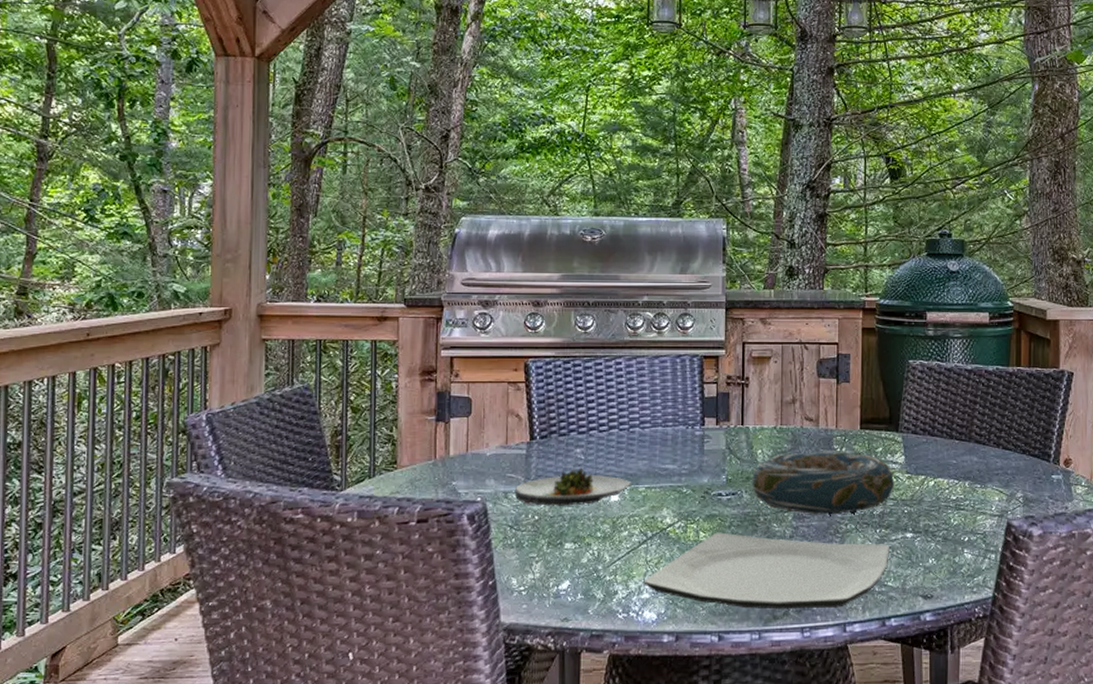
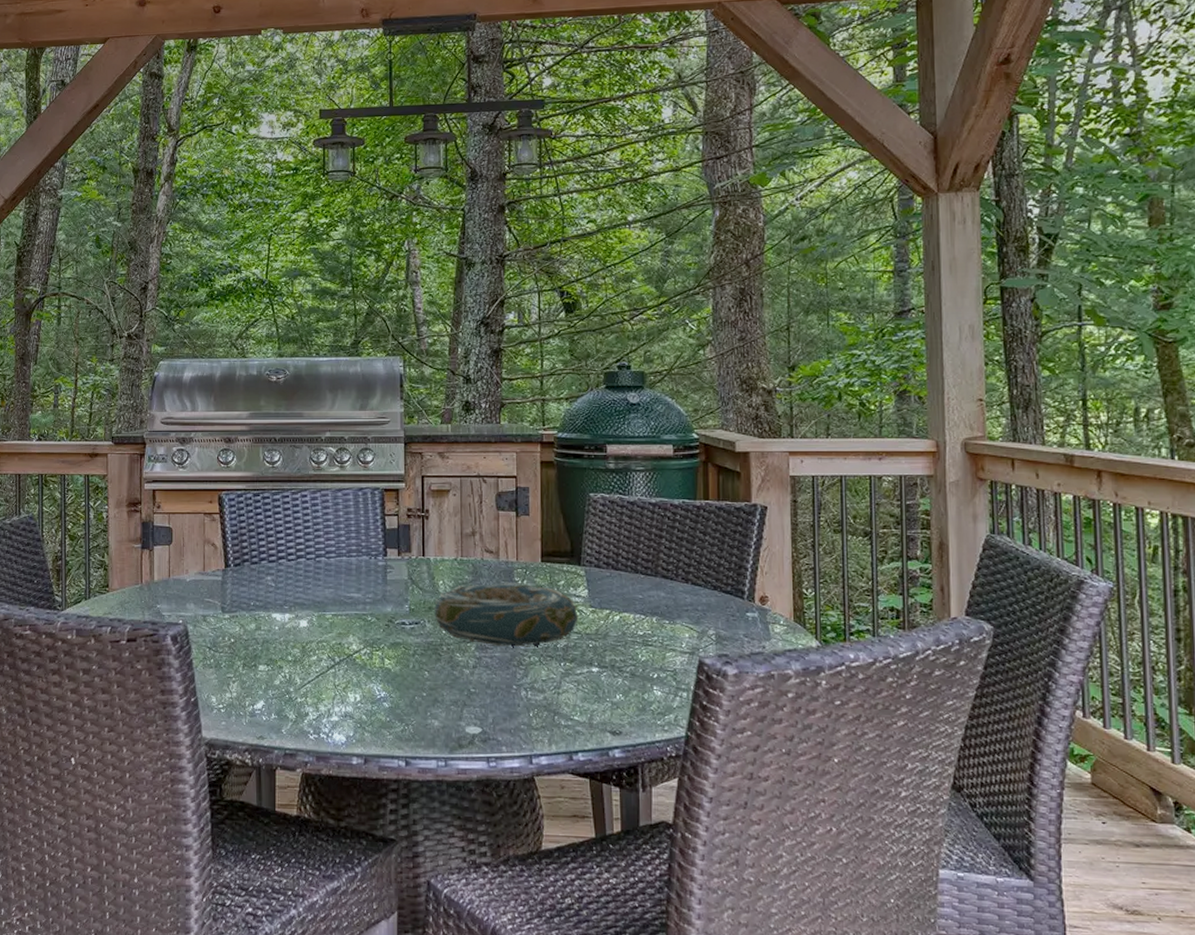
salad plate: present [514,467,631,506] -> none [212,594,318,630]
plate: present [643,532,889,610] -> none [332,660,575,740]

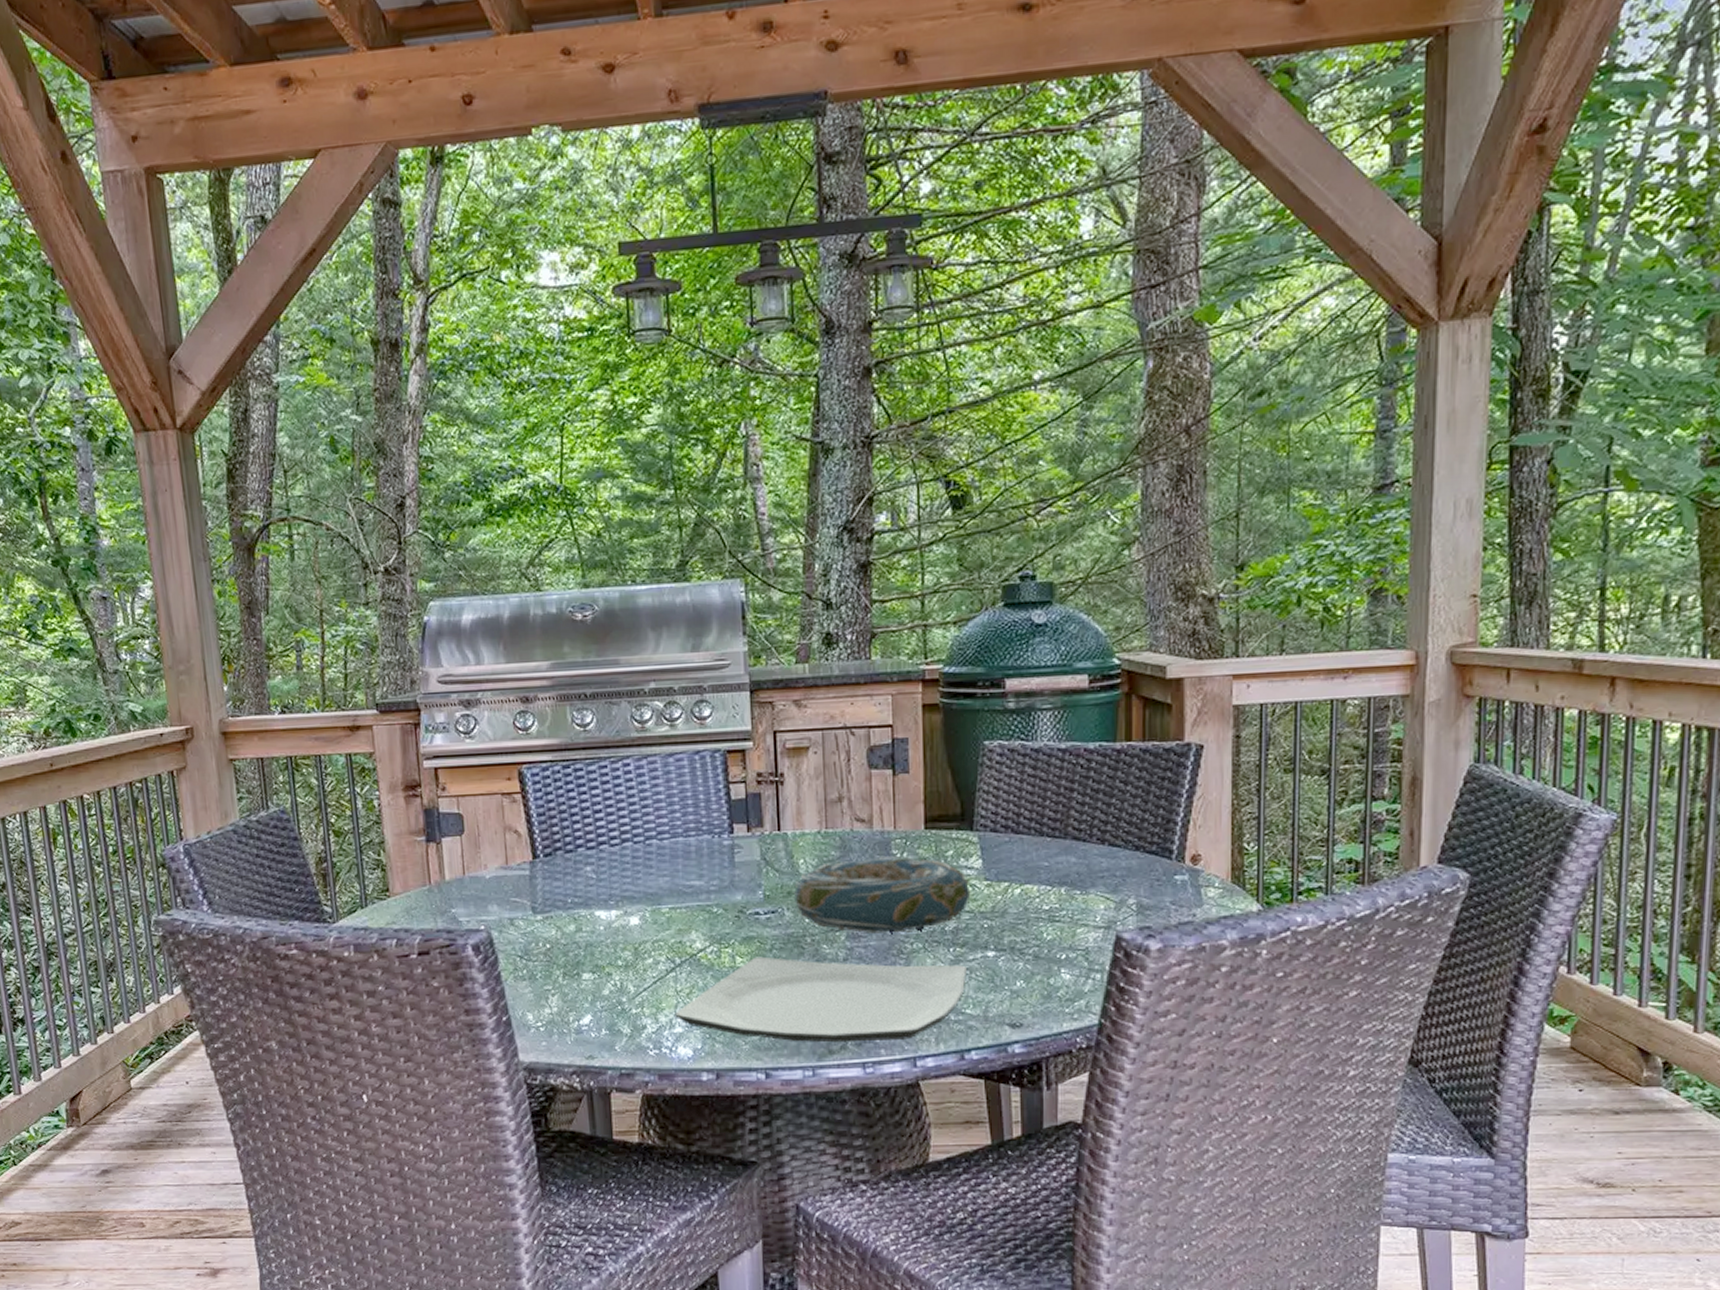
plate: none [332,660,575,740] -> present [675,956,967,1043]

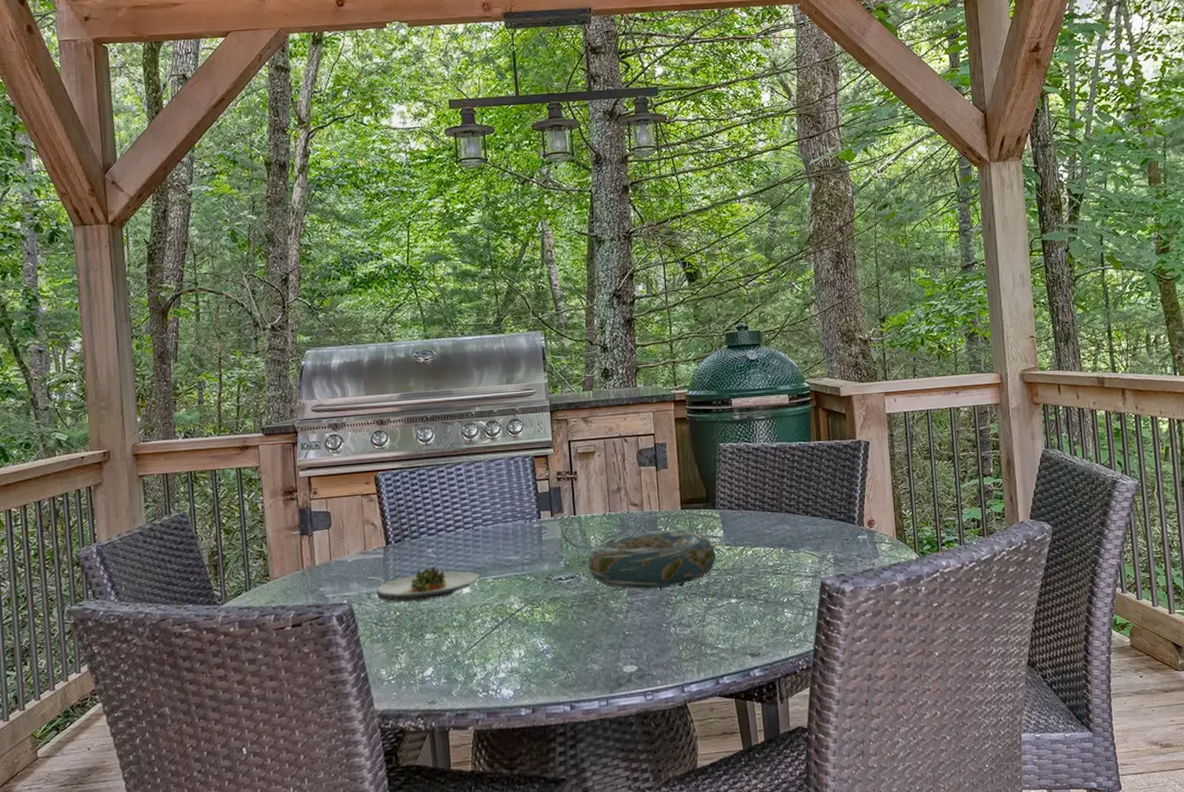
salad plate: none [520,888,652,933] -> present [376,565,480,603]
plate: present [675,956,967,1043] -> none [499,610,717,679]

